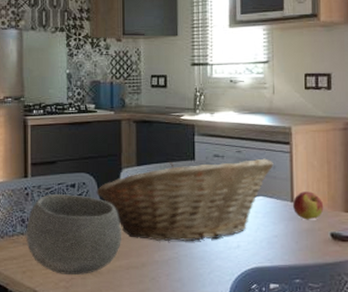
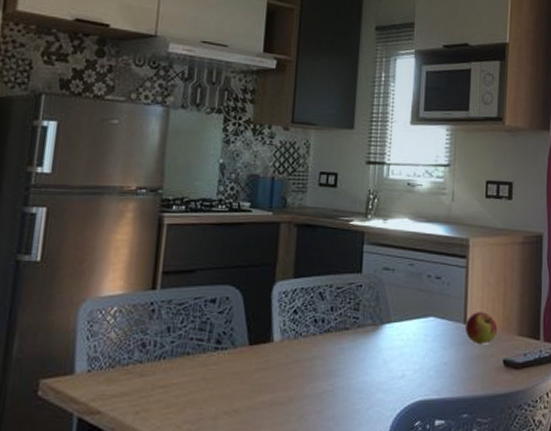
bowl: present [26,194,121,275] -> none [144,311,268,414]
fruit basket: present [96,158,274,241] -> none [241,273,448,370]

